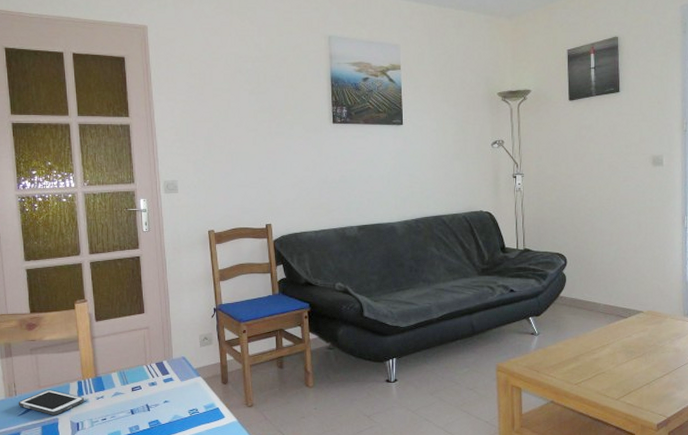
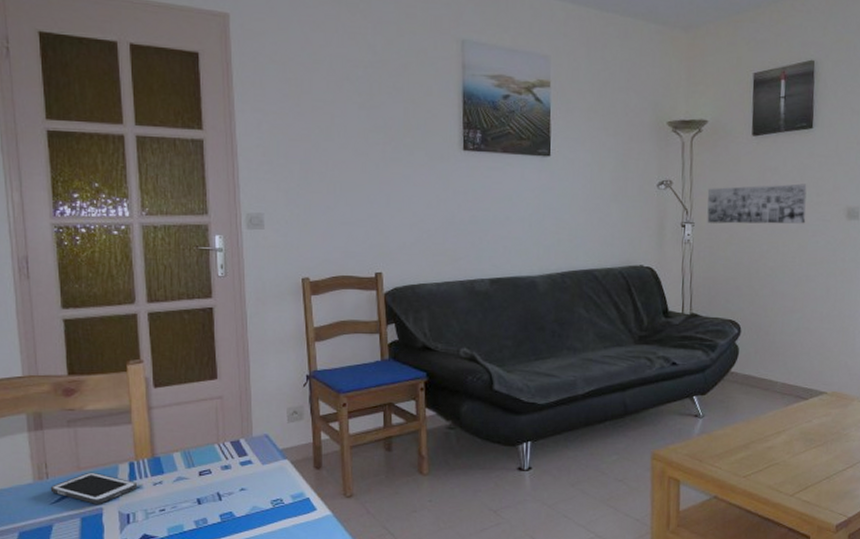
wall art: none [533,138,618,174] -> present [707,183,807,224]

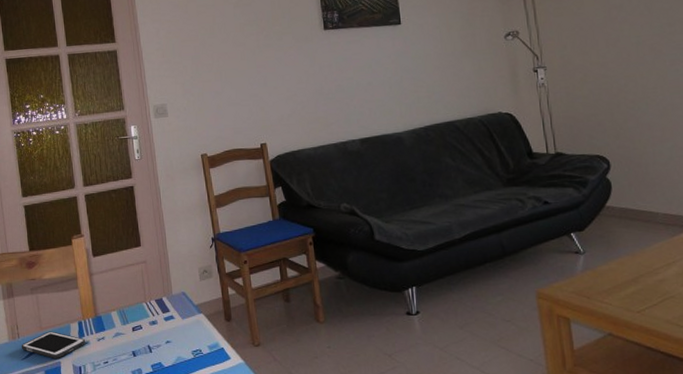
wall art: present [707,183,807,224] -> none [554,16,661,65]

